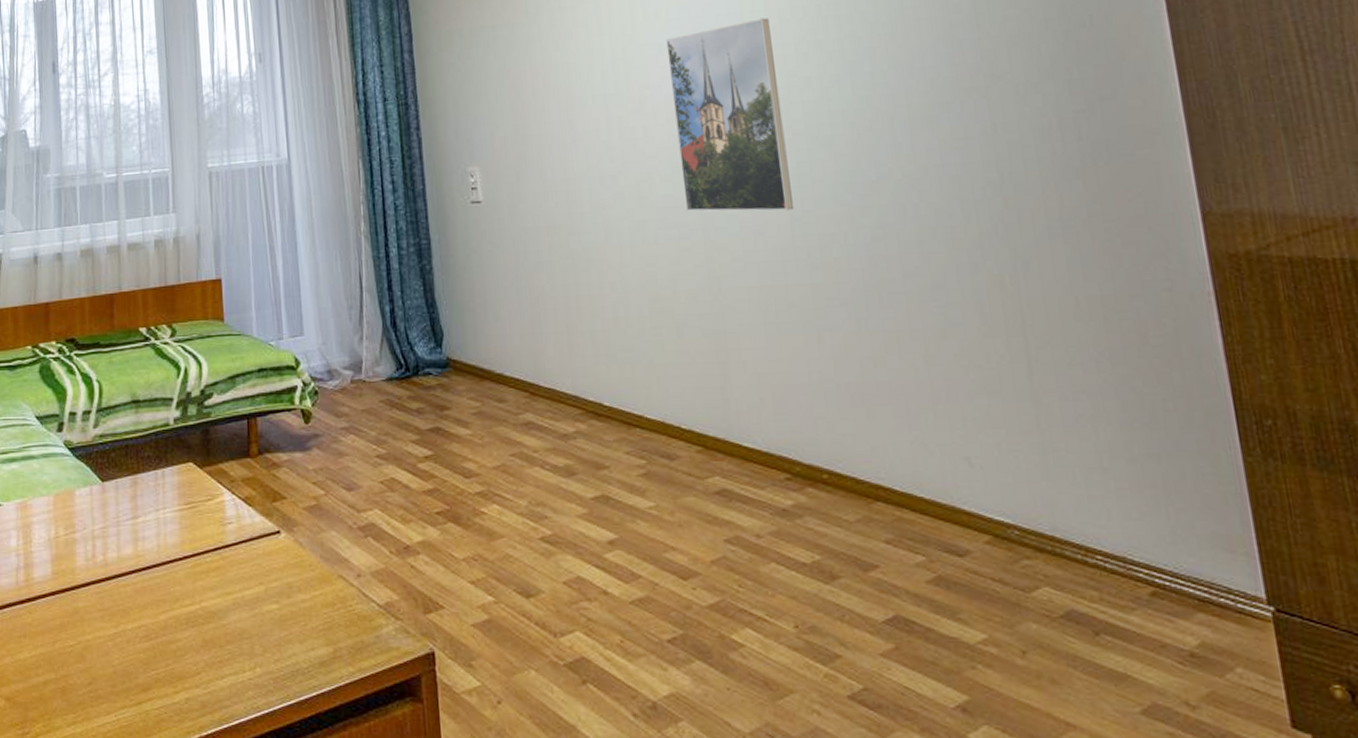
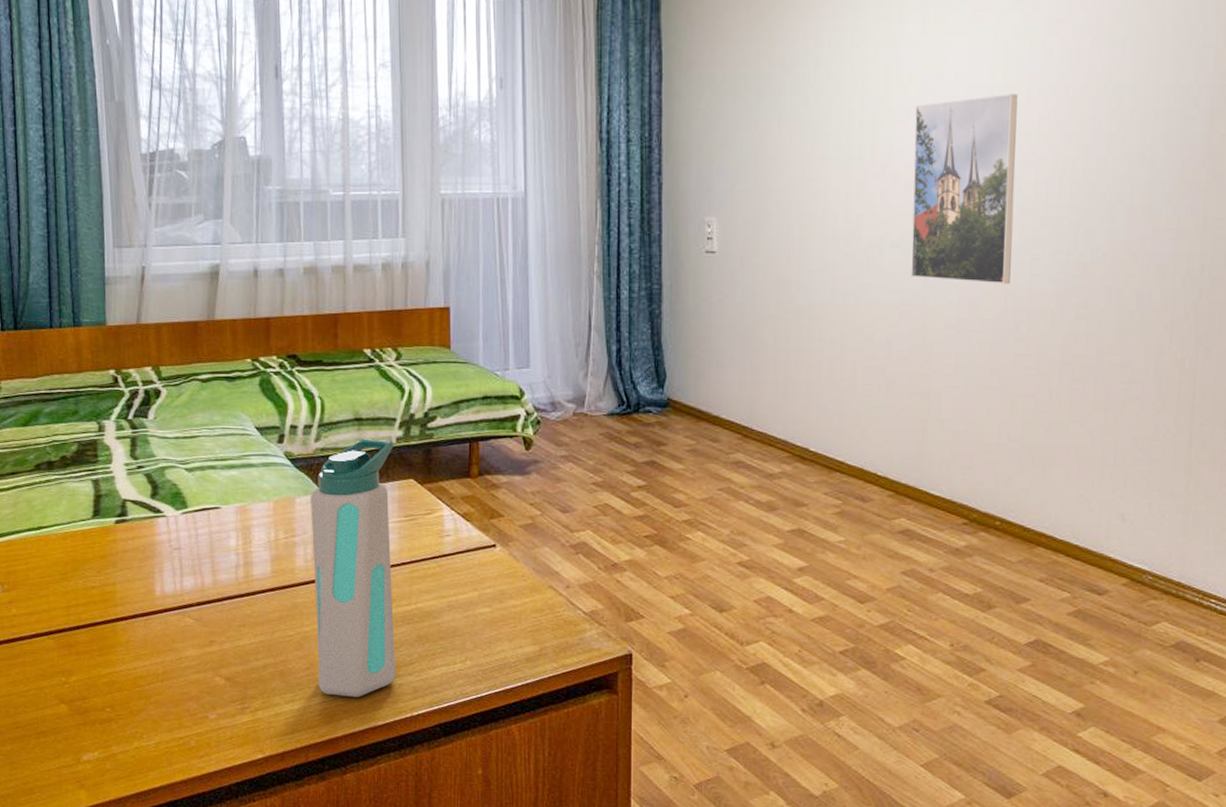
water bottle: none [90,421,181,716] -> present [311,438,395,697]

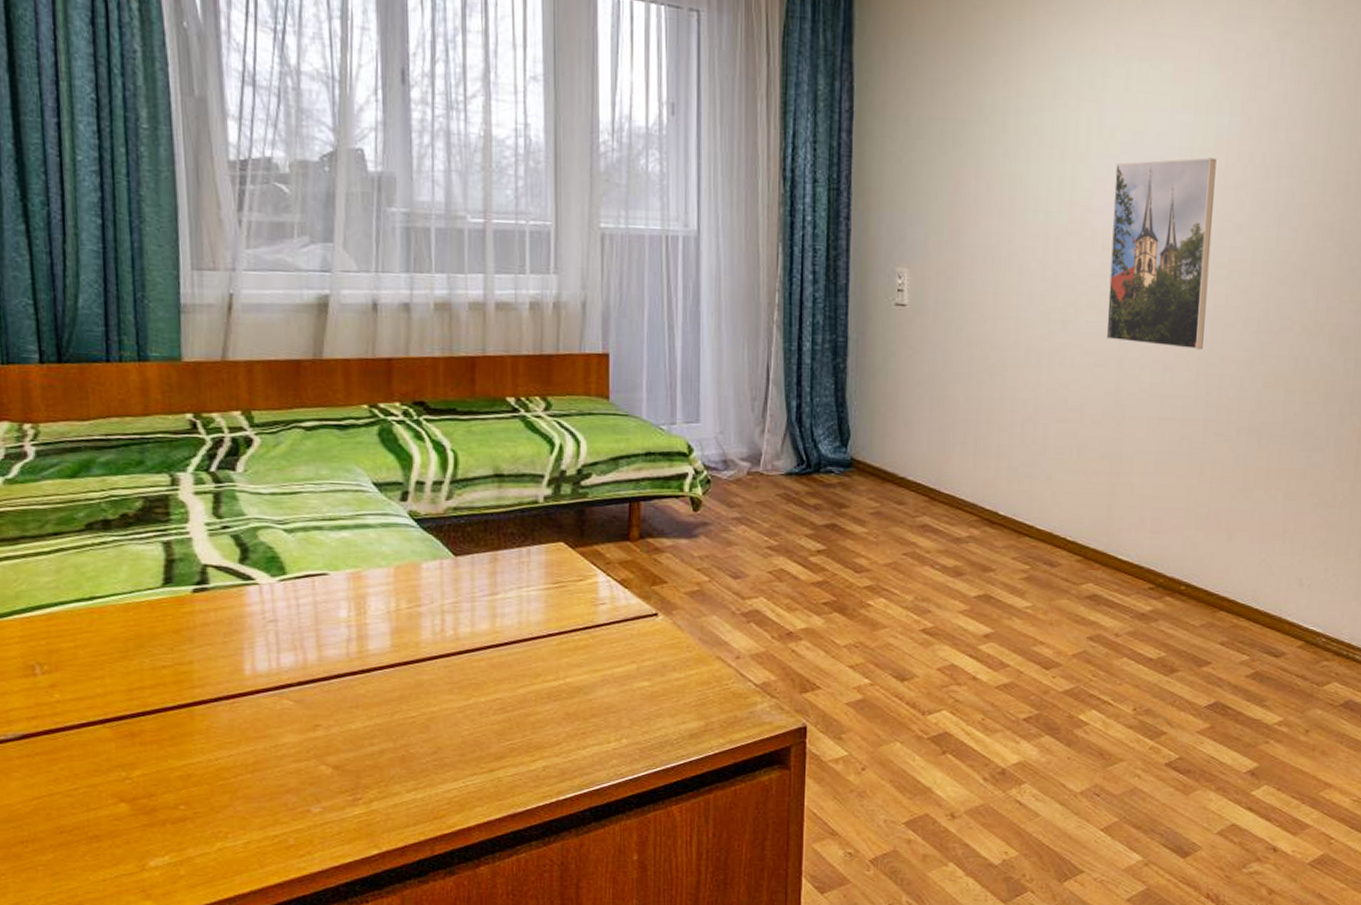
water bottle: present [311,438,395,697] -> none [440,497,541,783]

